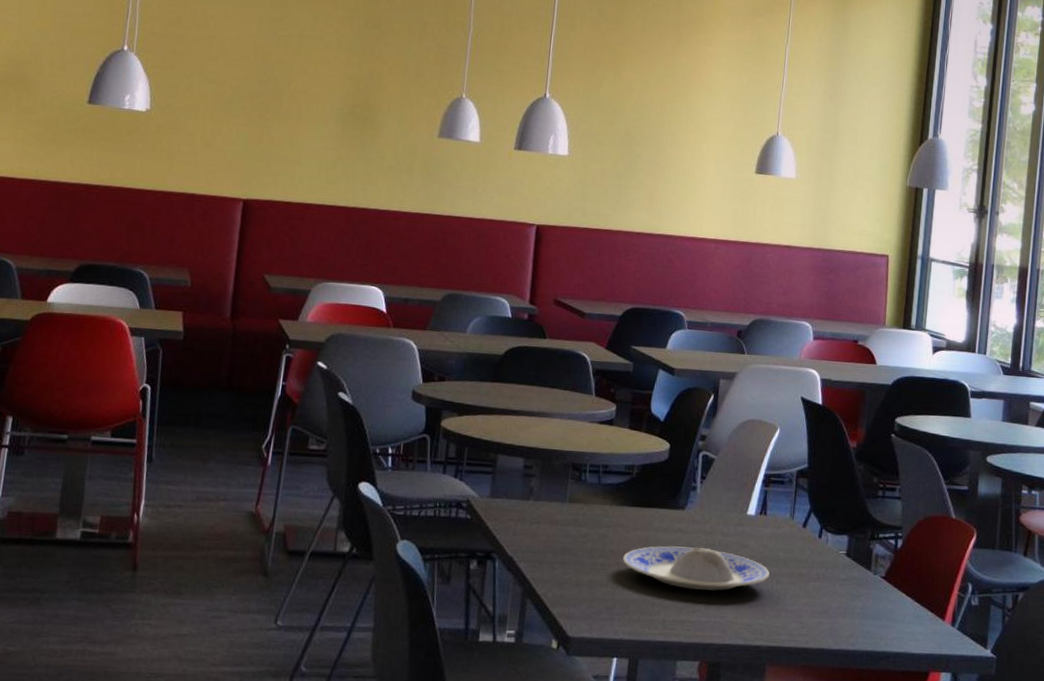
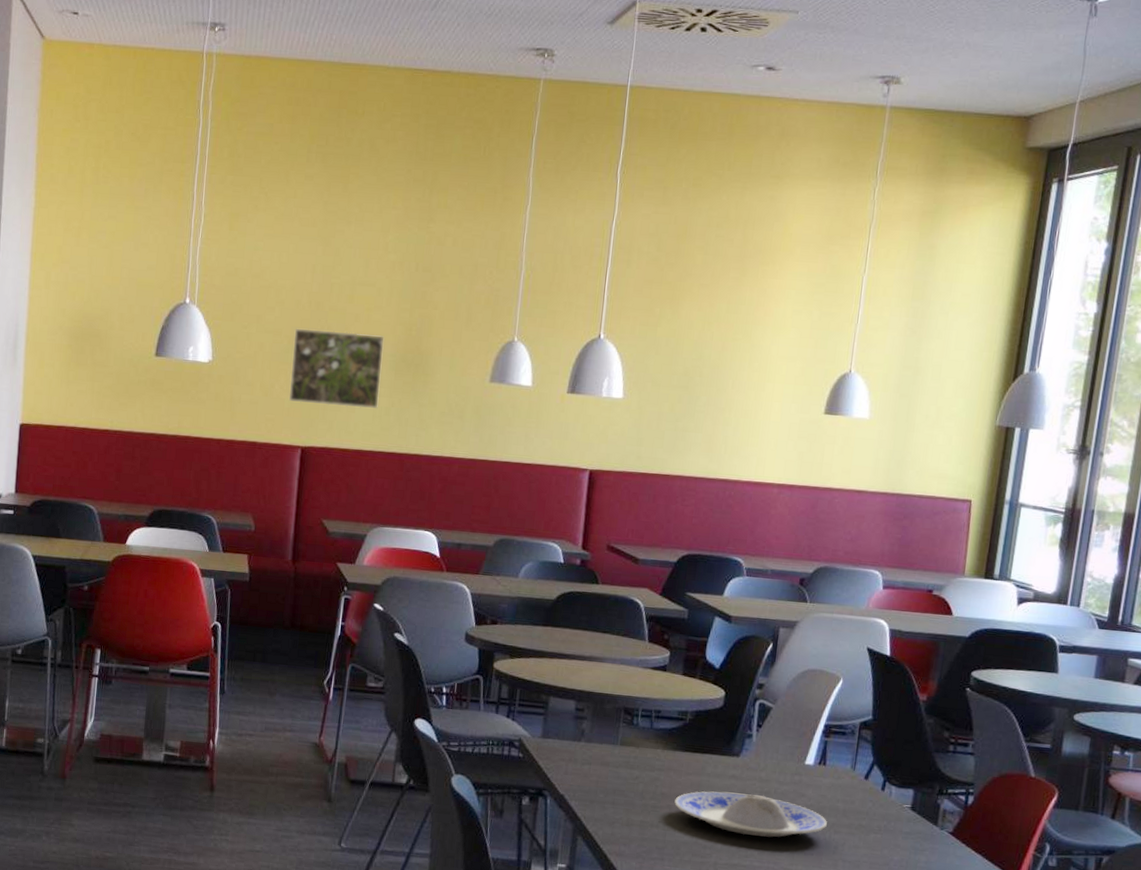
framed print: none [232,80,332,161] -> present [289,329,385,408]

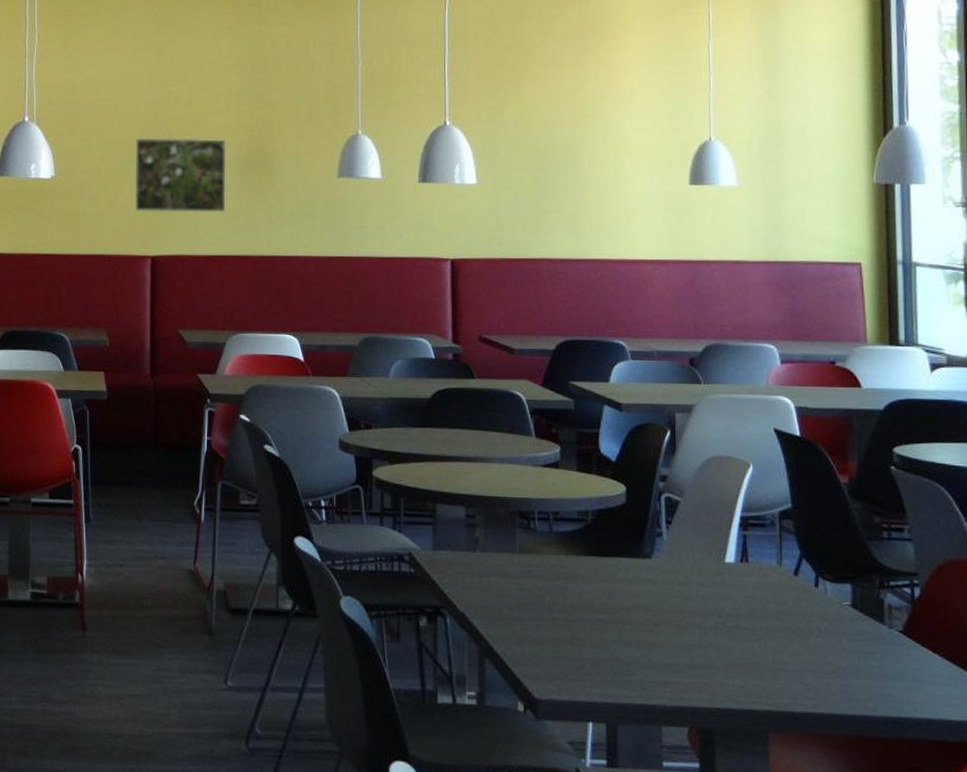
plate: present [674,791,827,838] -> none [587,598,760,648]

